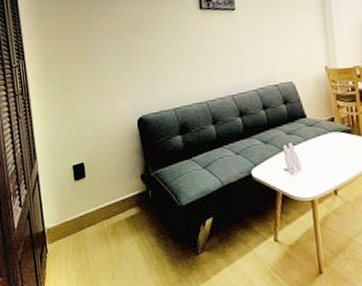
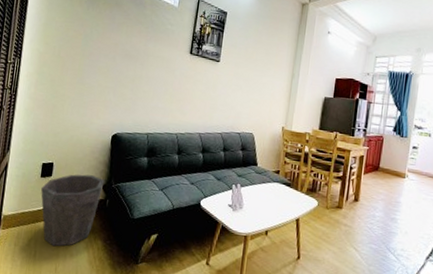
waste bin: none [78,167,142,252] -> present [41,174,105,247]

